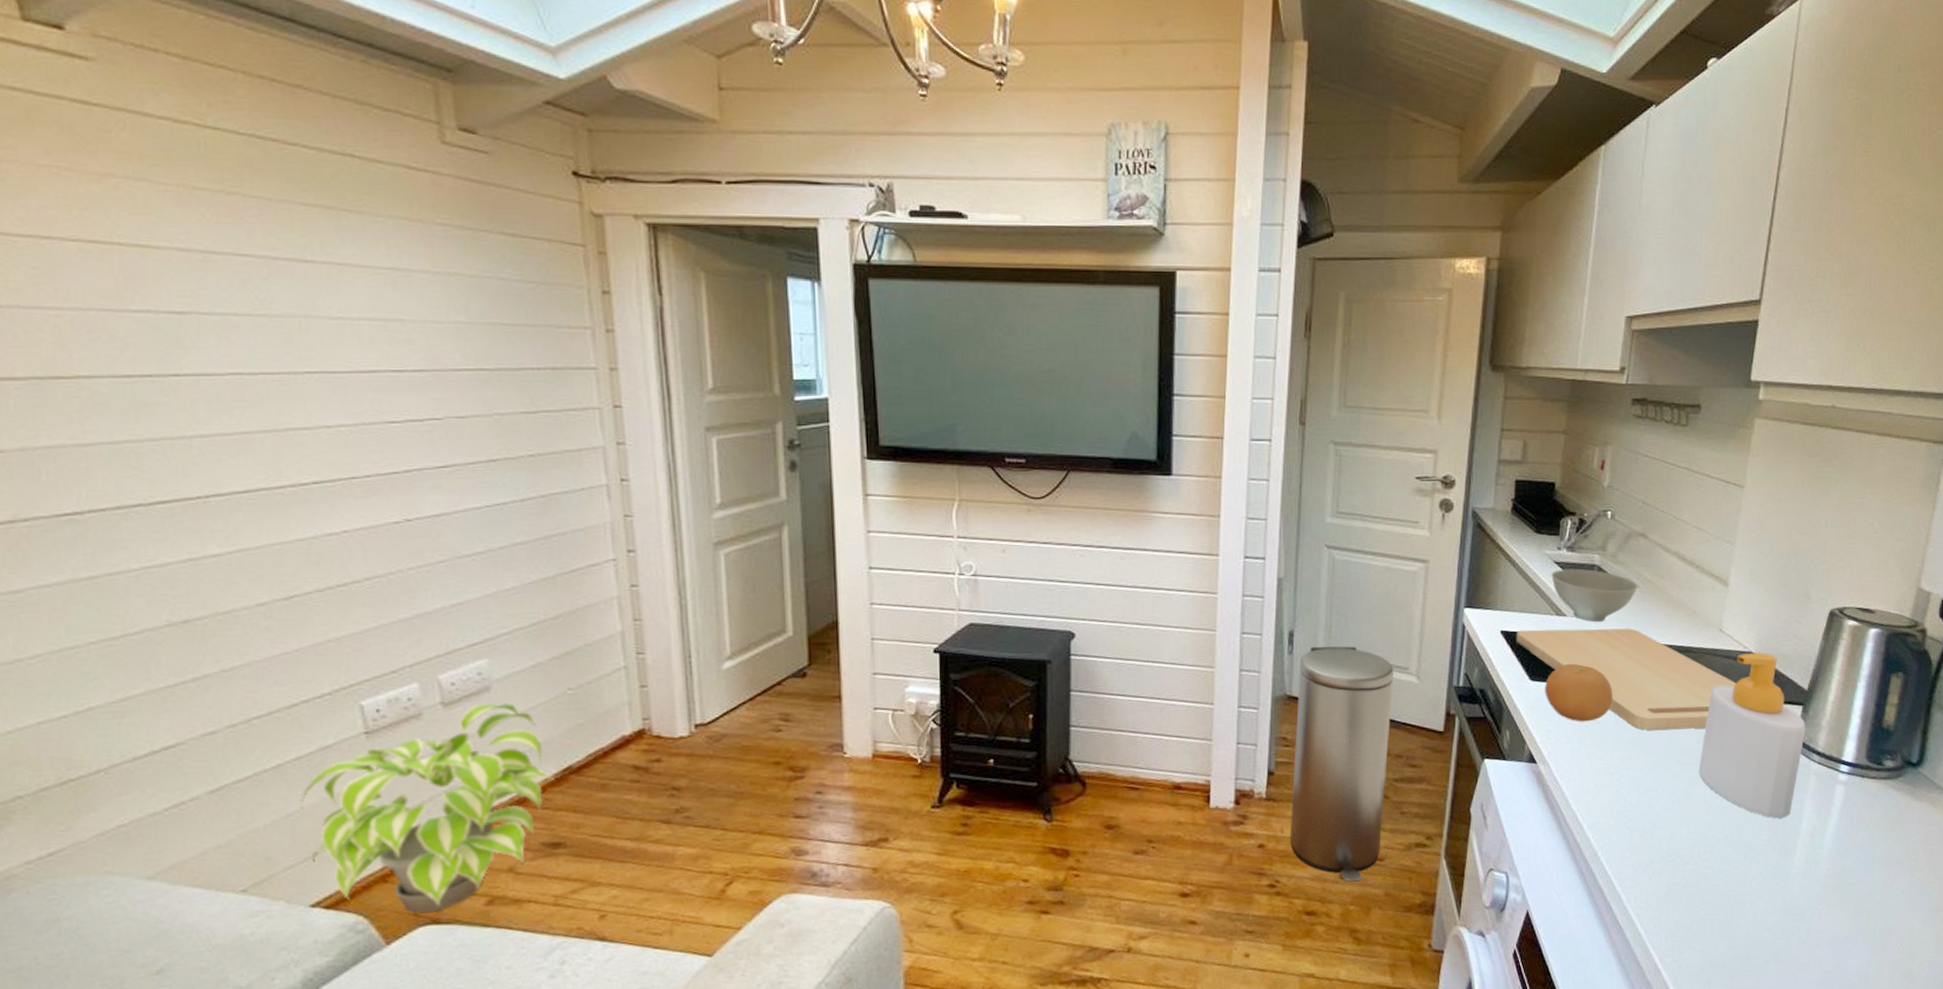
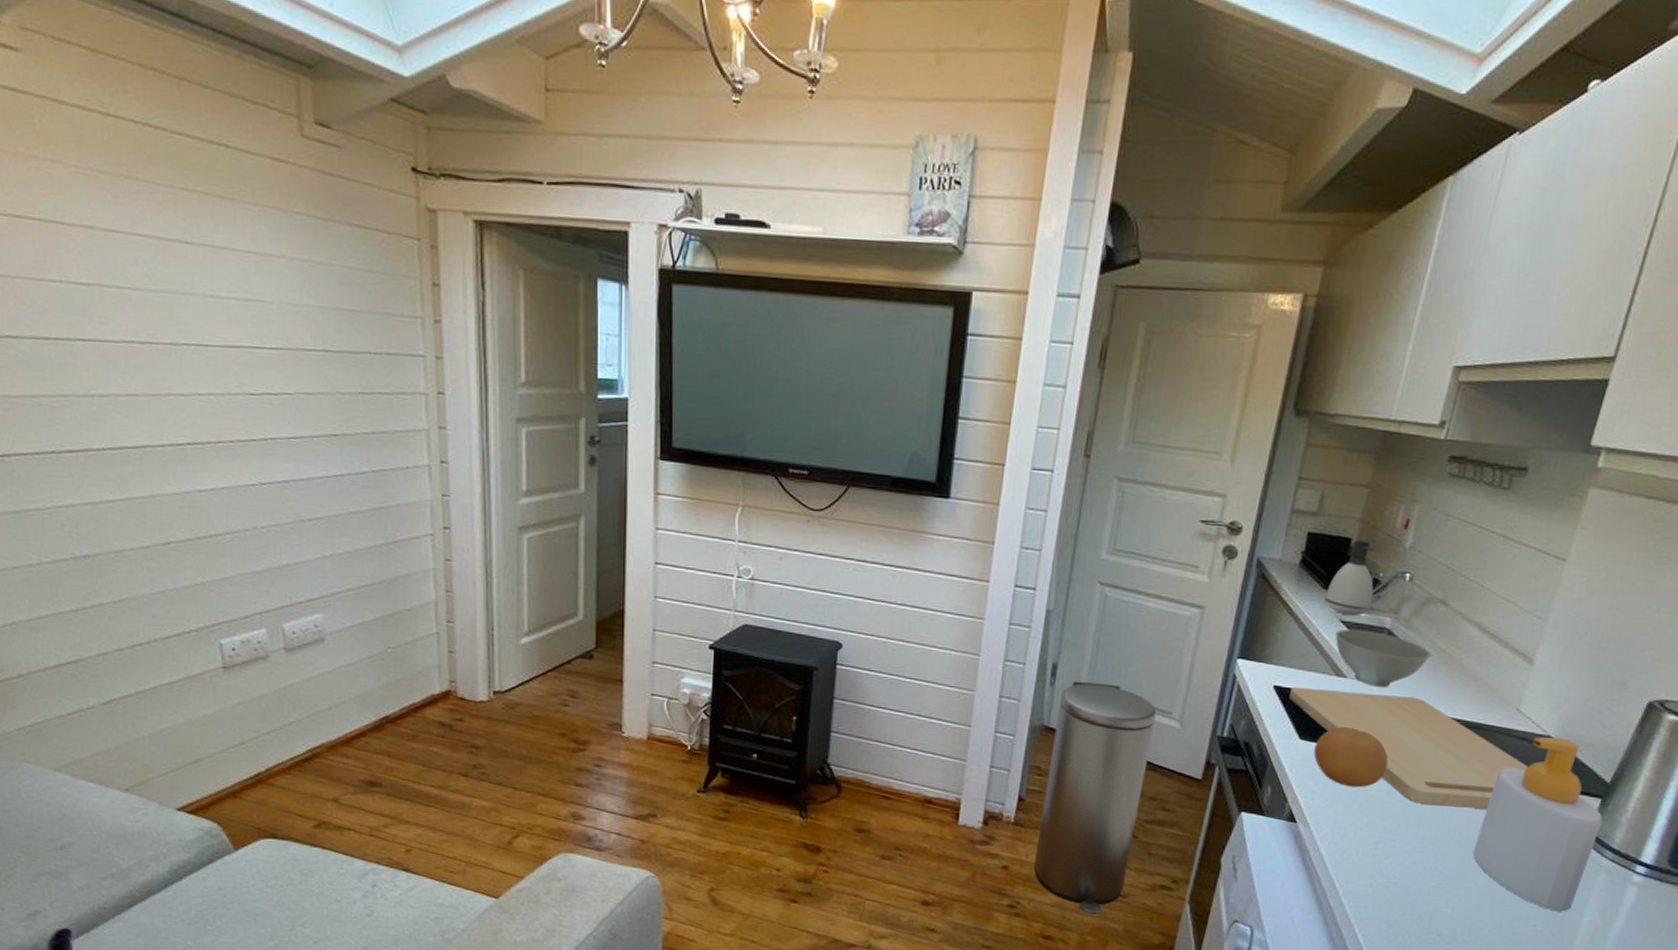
plant: present [300,703,555,914] -> none [171,652,374,828]
soap dispenser: none [1538,484,1581,557] -> present [1324,540,1374,616]

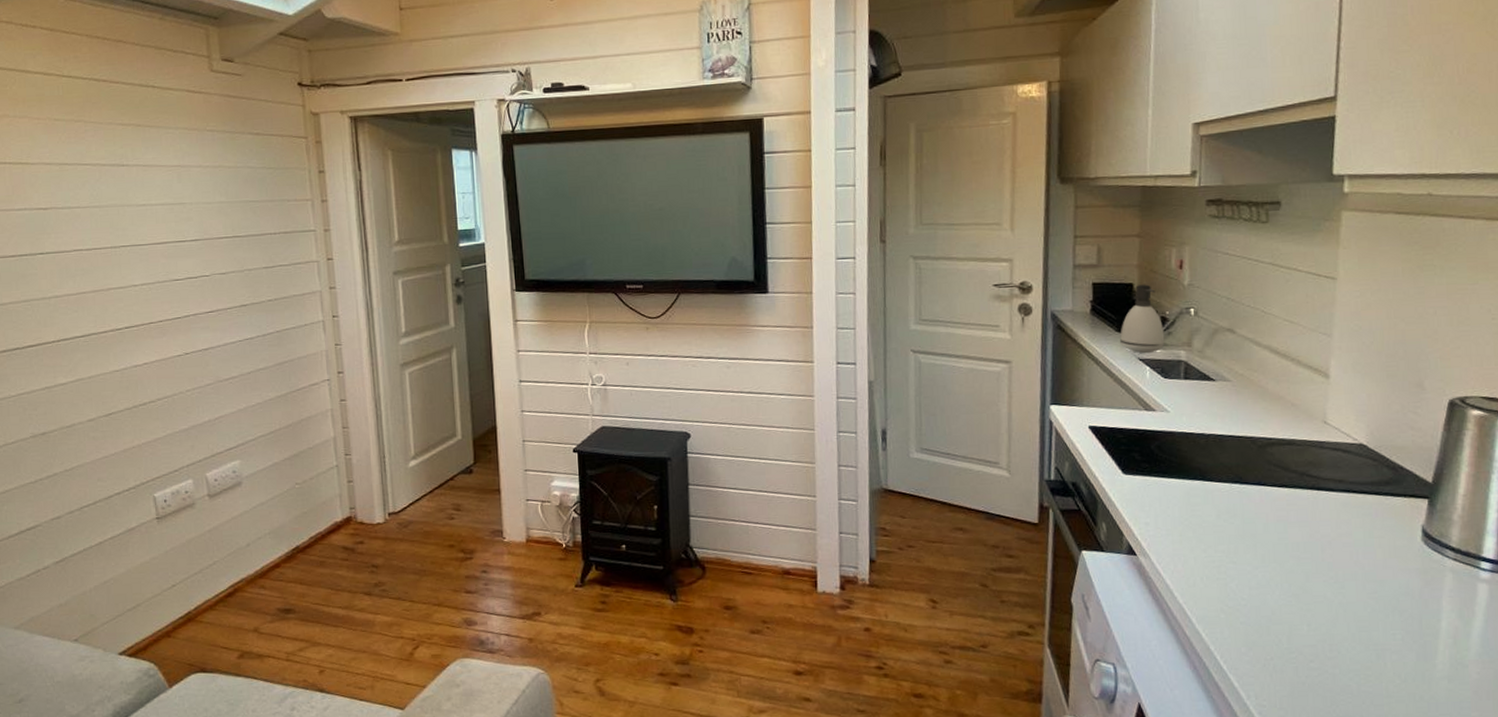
pedal bin: present [1033,681,1157,914] -> none [893,442,985,667]
cutting board: present [1288,687,1529,809] -> none [1105,422,1349,524]
fruit: present [1313,726,1389,788] -> none [1139,457,1213,515]
bowl: present [1335,628,1431,687] -> none [1136,364,1230,416]
soap bottle: present [1472,737,1603,912] -> none [1314,444,1435,618]

